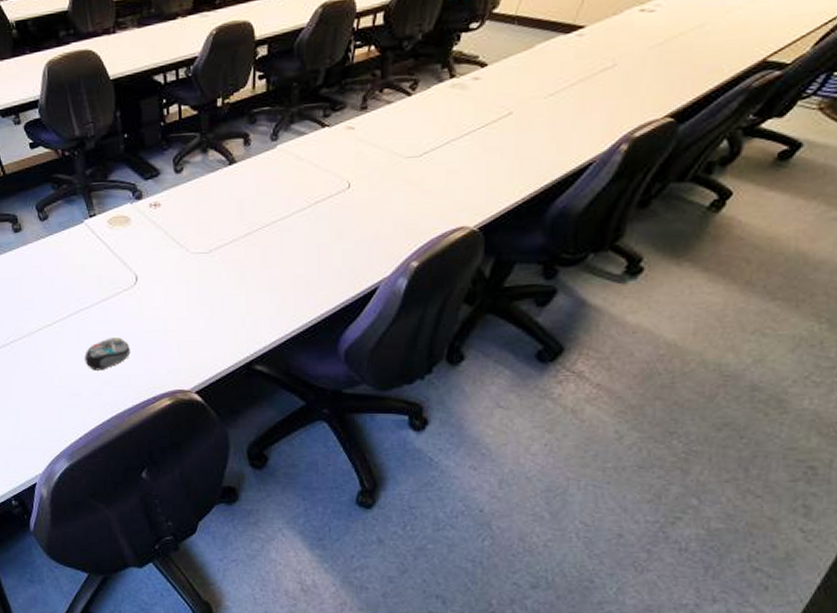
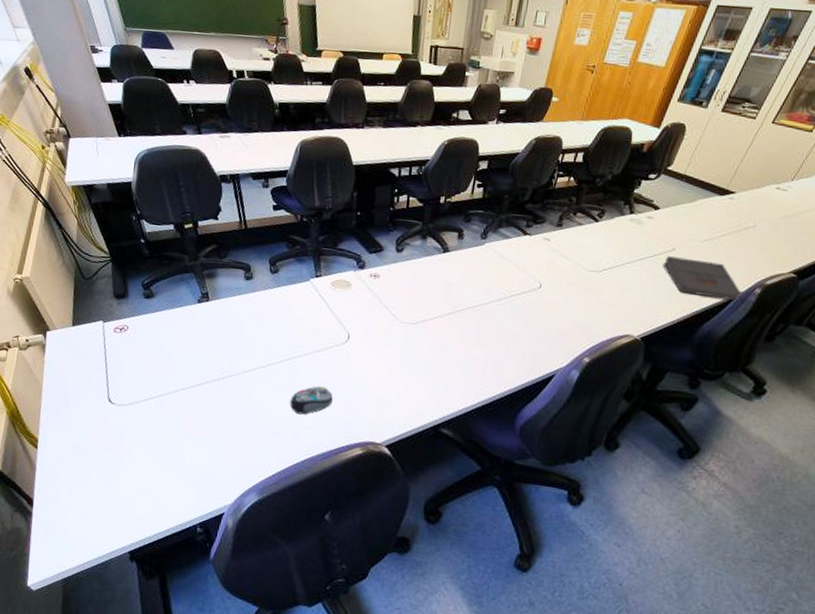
pizza box: none [498,120,604,166] -> present [662,256,743,300]

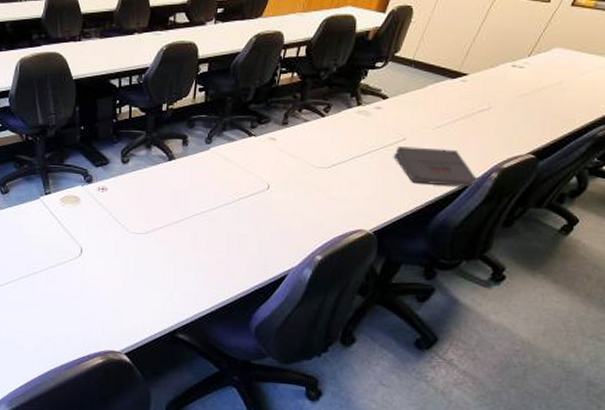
computer mouse: present [290,386,333,415] -> none [30,300,71,329]

